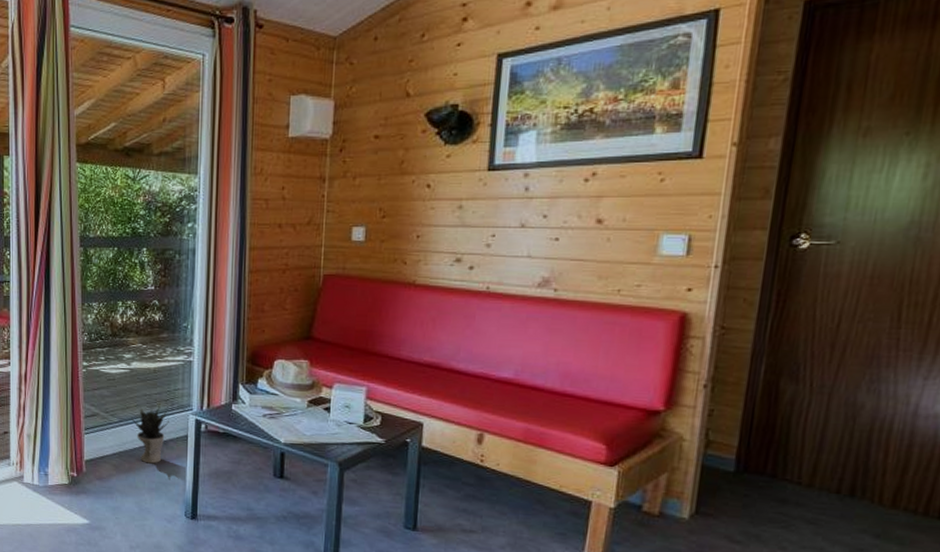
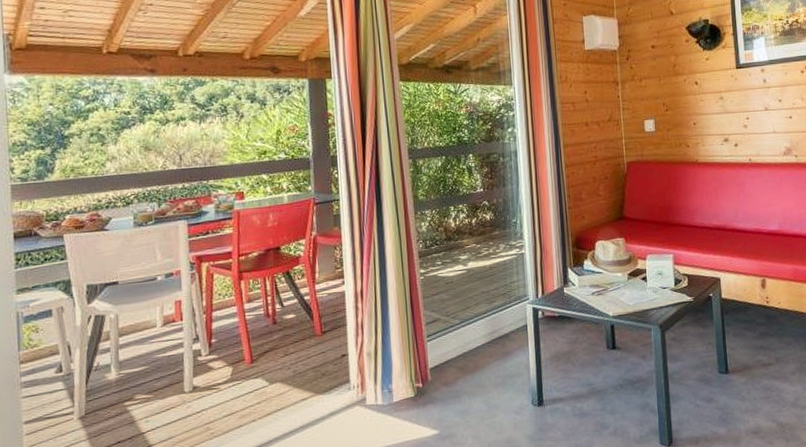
potted plant: present [131,403,169,464] -> none [472,298,509,359]

